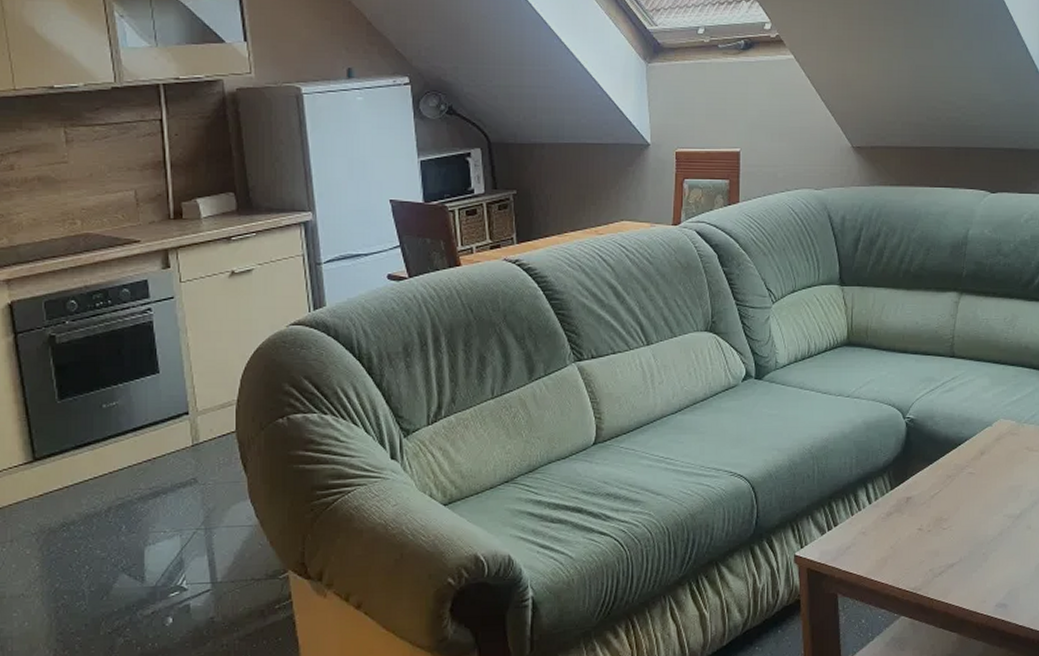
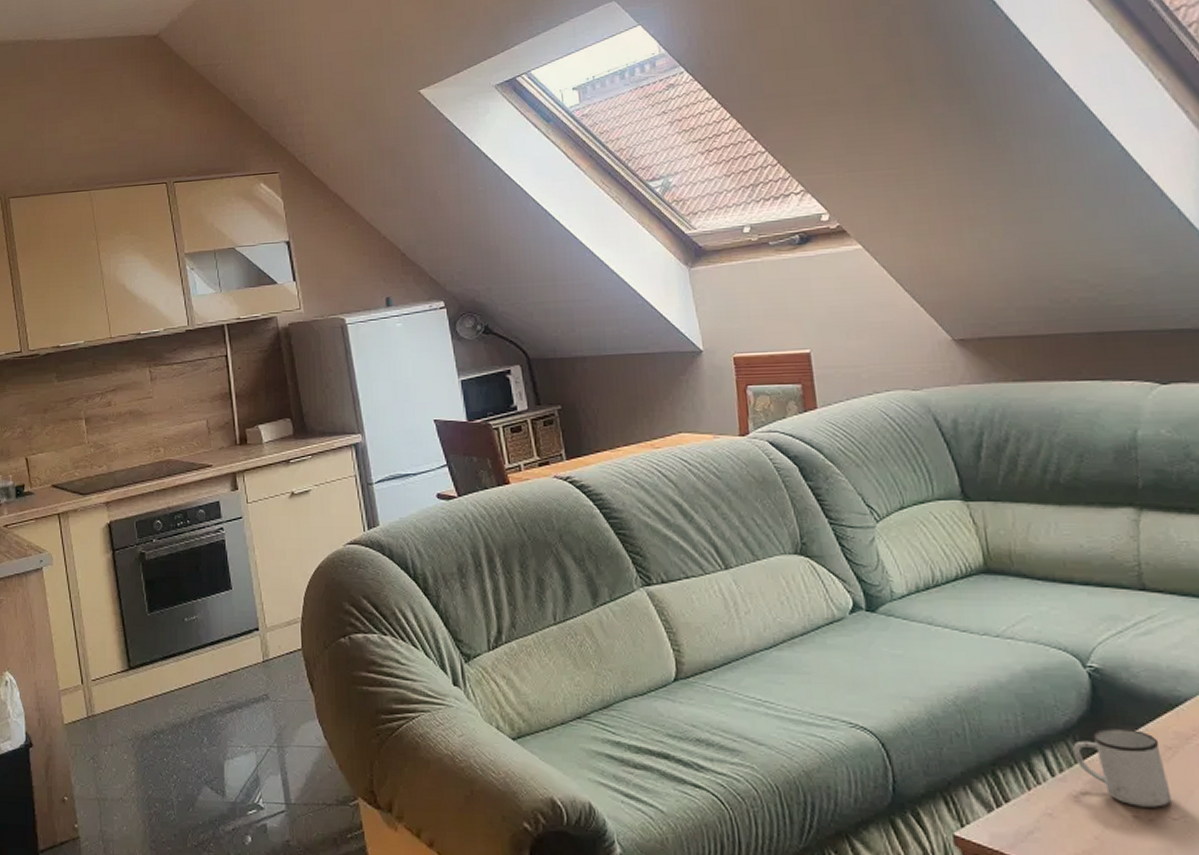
mug: none [887,463,945,522] -> present [1073,727,1173,808]

